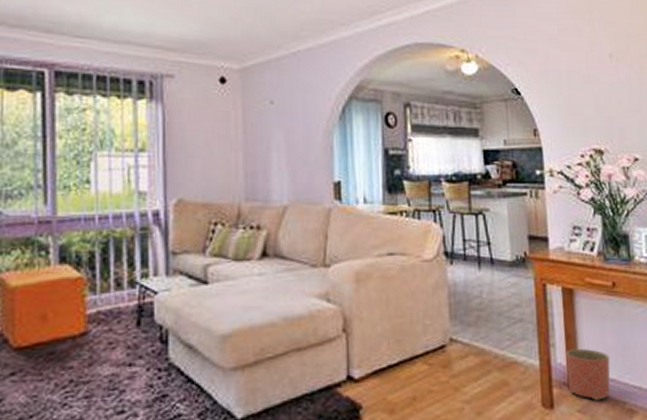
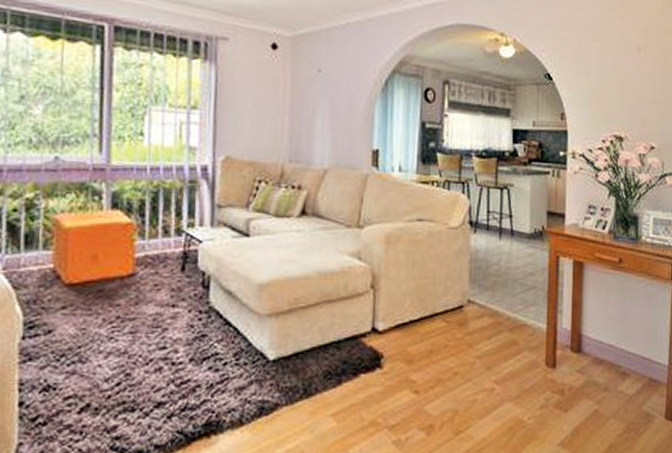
planter: present [566,348,610,401] -> none [570,316,610,363]

